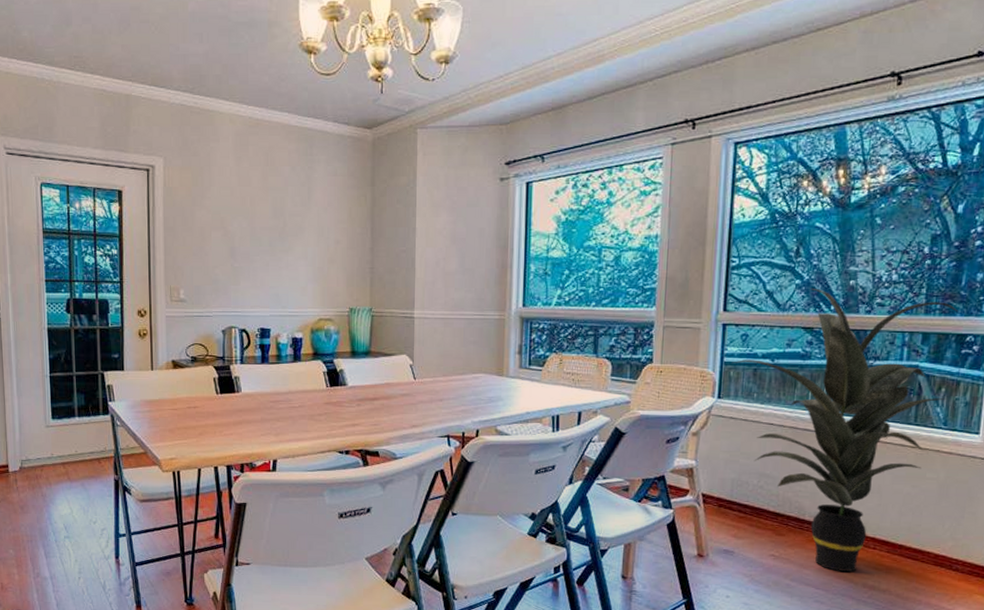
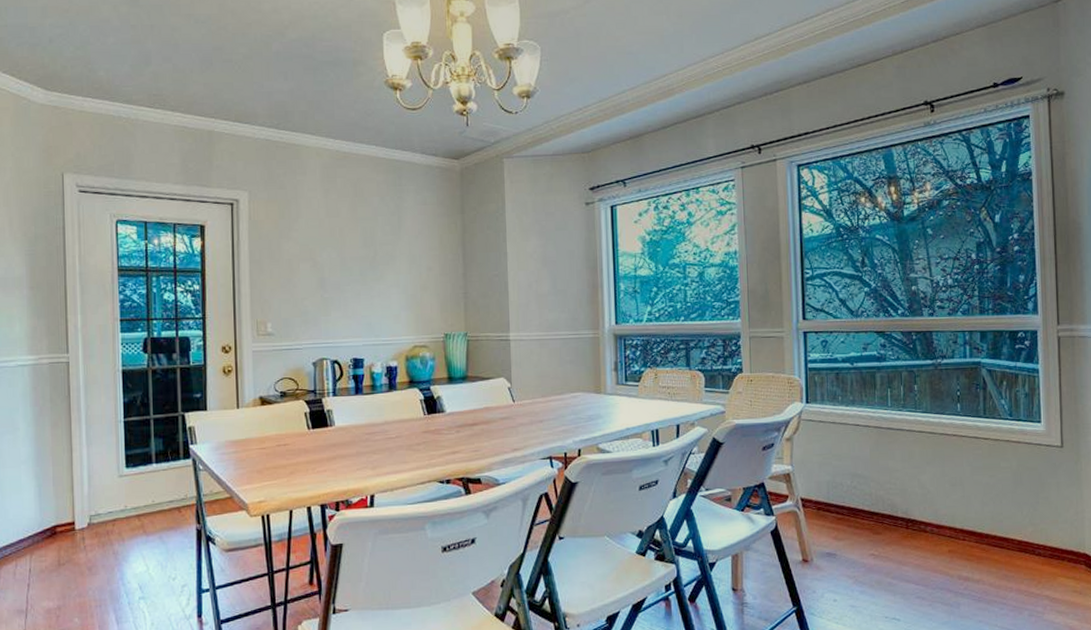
indoor plant: present [732,289,958,572] -> none [816,295,1009,565]

